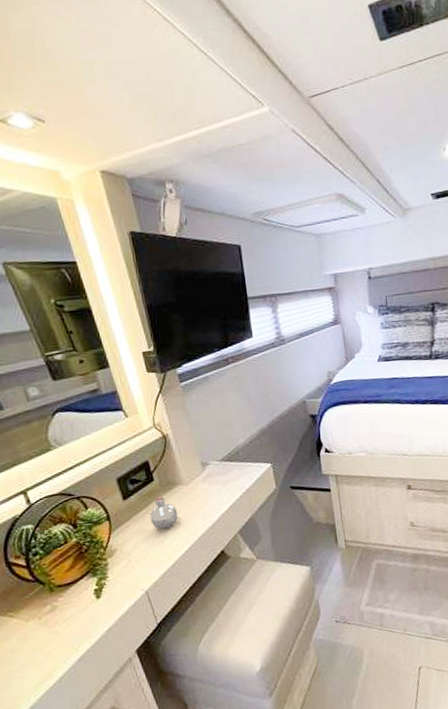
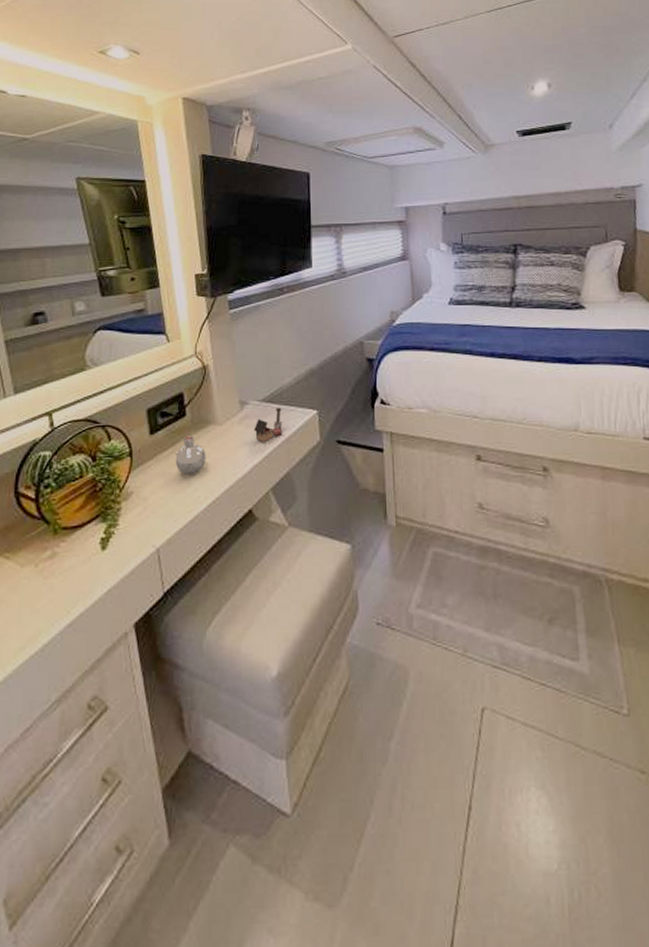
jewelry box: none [217,464,242,495] -> present [254,407,282,442]

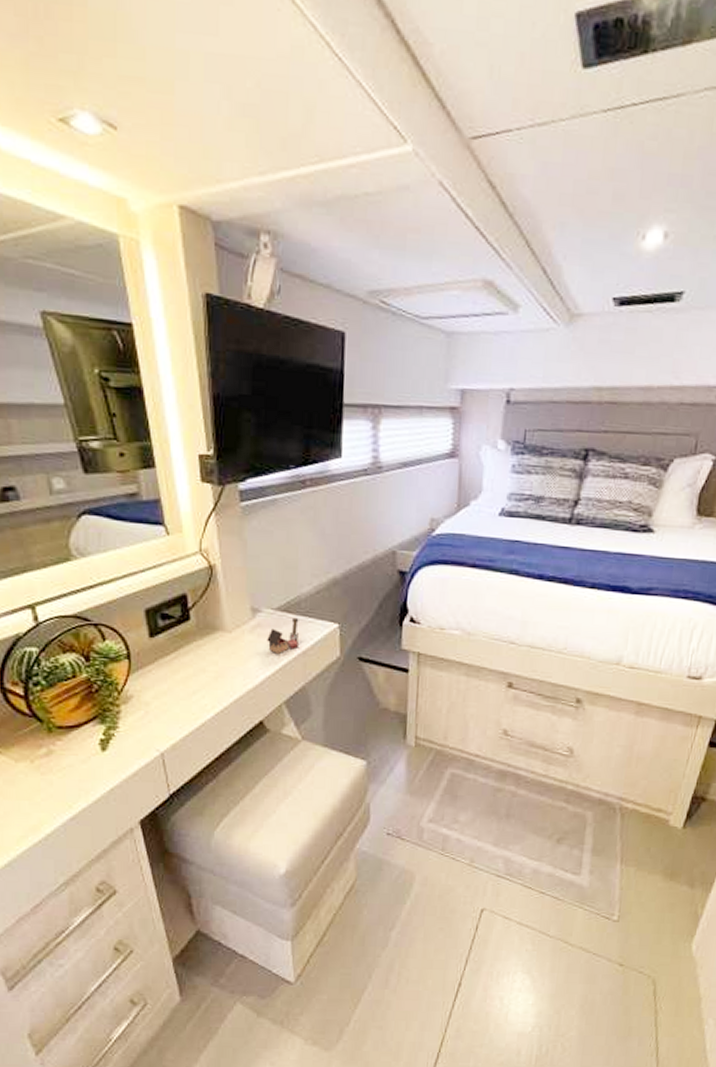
potion bottle: present [175,436,206,476] -> none [179,641,214,683]

